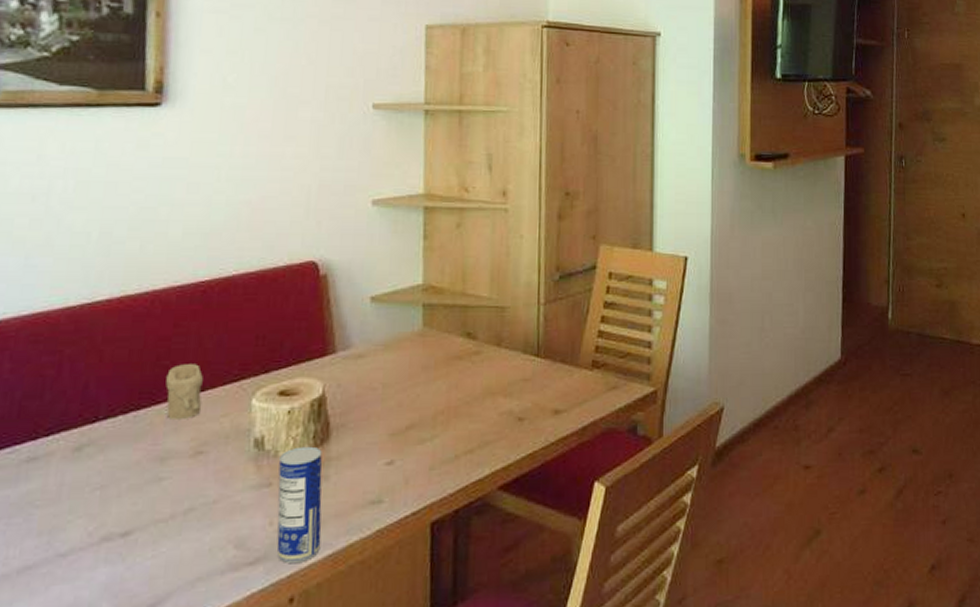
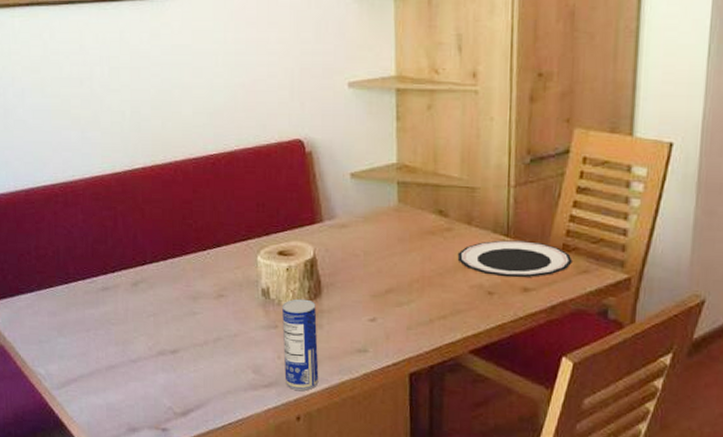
candle: present [165,364,203,421] -> none [191,224,219,269]
plate: none [486,360,602,400] -> present [457,240,573,278]

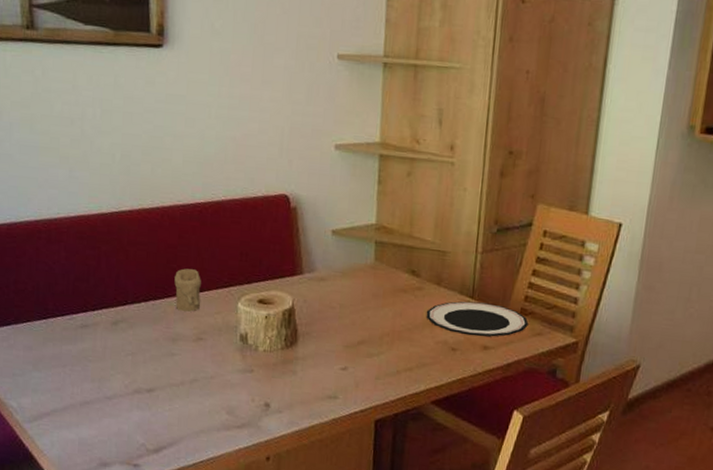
candle: none [191,224,219,269] -> present [174,268,201,312]
beverage can: present [282,298,319,391] -> none [257,345,292,433]

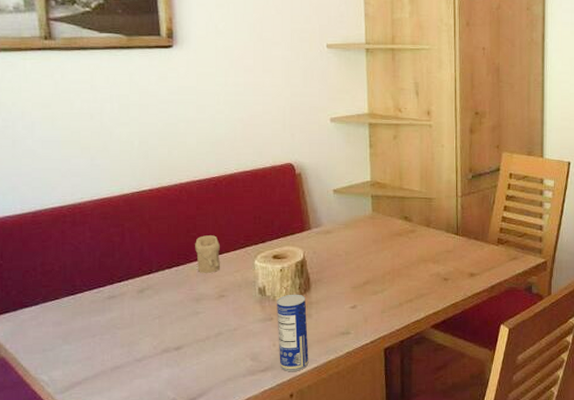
beverage can: none [257,345,292,433] -> present [277,294,309,372]
plate: present [426,301,529,337] -> none [420,237,505,266]

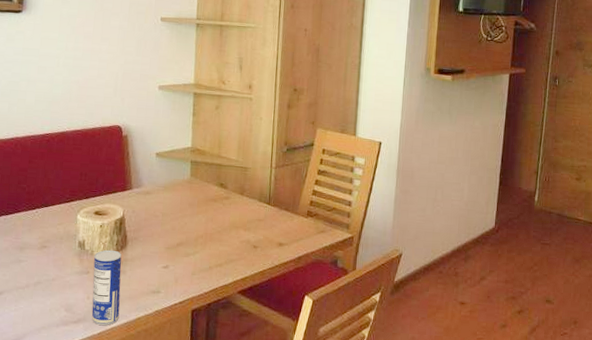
candle: present [195,235,220,274] -> none [24,188,47,225]

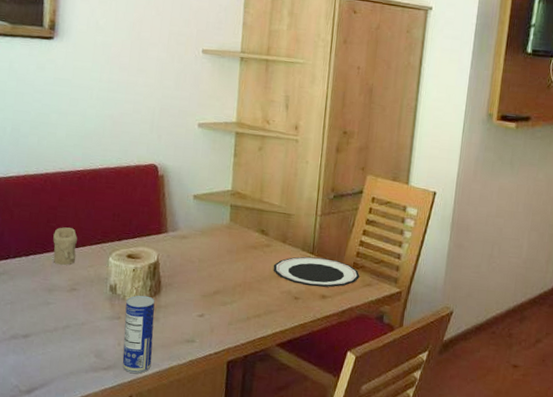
candle: none [24,188,47,225] -> present [53,227,77,266]
plate: none [232,207,314,236] -> present [273,256,360,287]

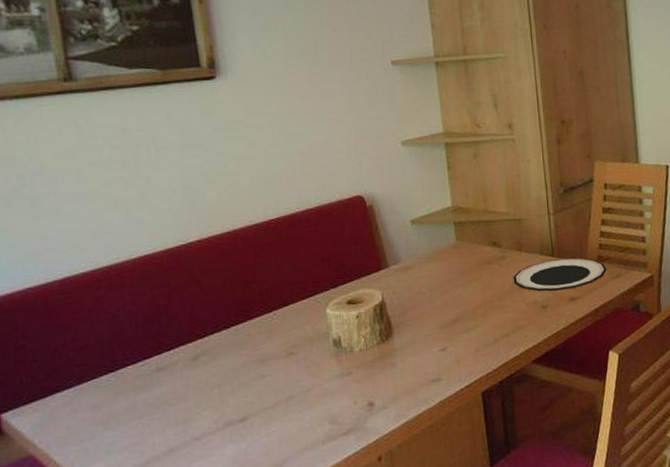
candle: present [53,227,77,266] -> none [255,285,286,331]
beverage can: present [122,295,155,374] -> none [355,341,397,432]

